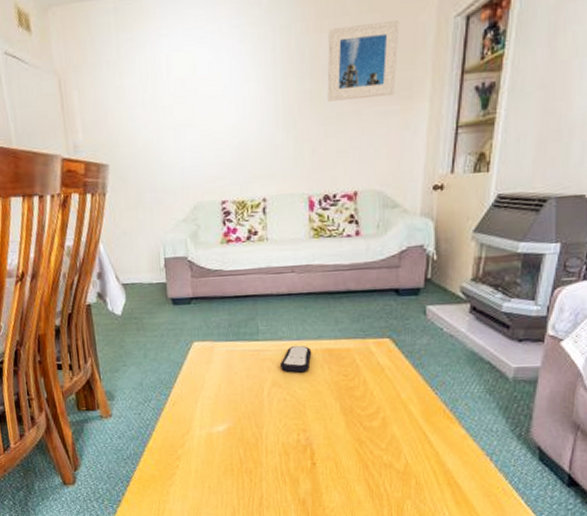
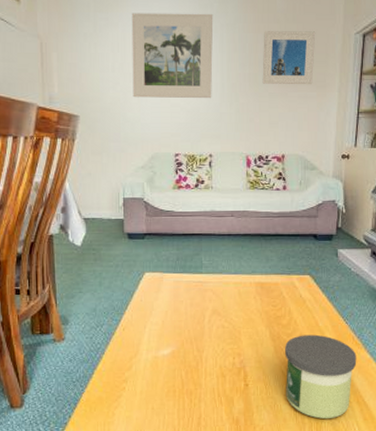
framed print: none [160,14,264,136] -> present [131,13,214,99]
remote control: present [280,345,312,373] -> none [220,278,247,303]
candle: none [358,407,449,501] -> present [284,334,357,419]

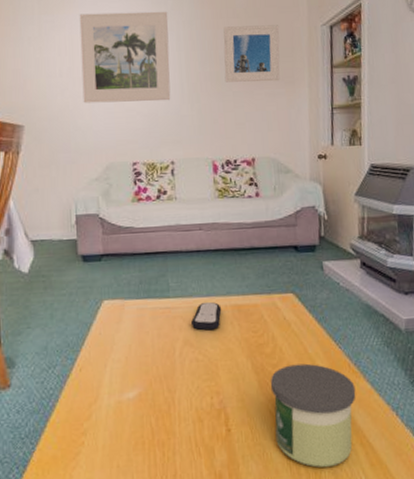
remote control: none [220,278,247,303] -> present [191,301,222,331]

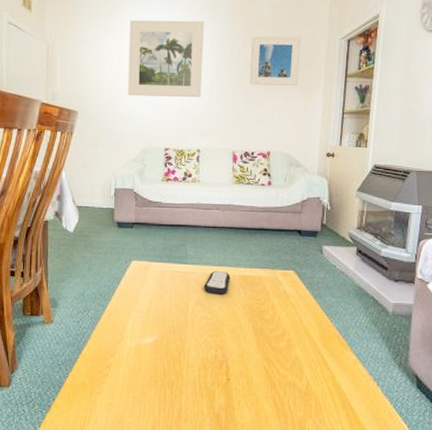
candle: present [270,363,356,468] -> none [267,331,342,421]

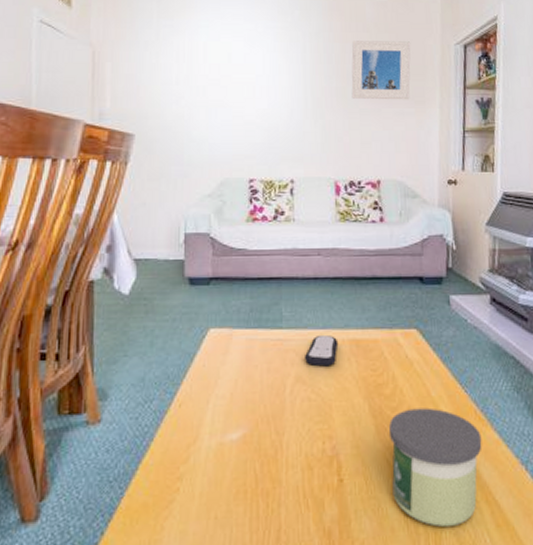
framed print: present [128,20,205,98] -> none [199,20,295,115]
candle: none [267,331,342,421] -> present [388,407,482,527]

